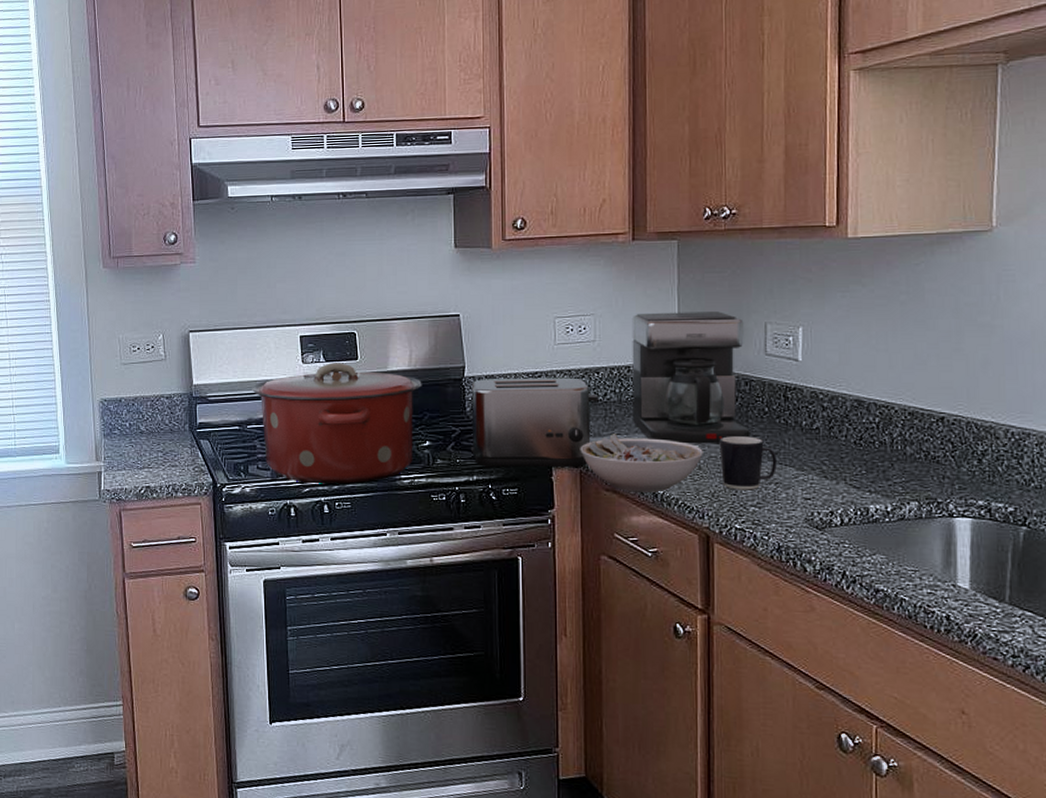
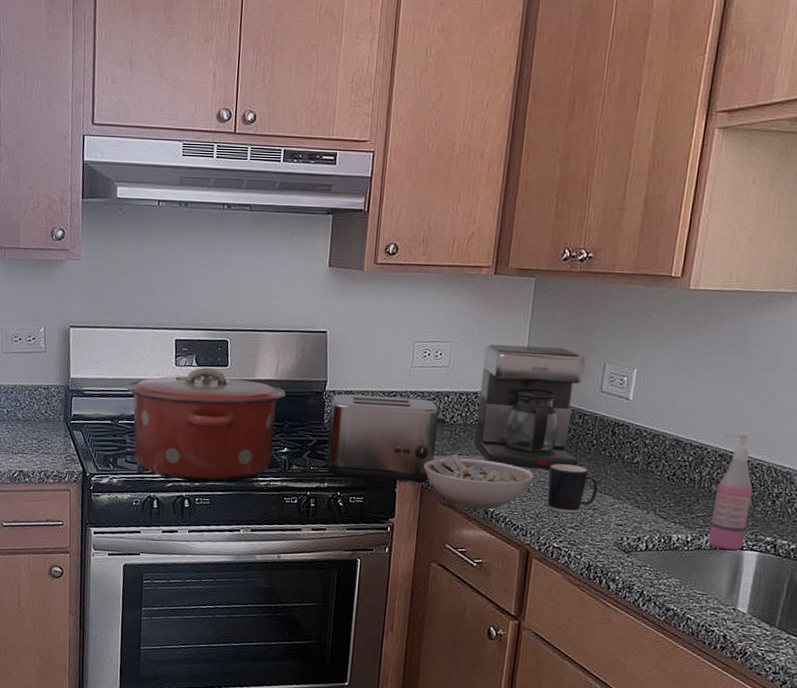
soap dispenser: none [911,387,954,519] -> present [708,432,753,551]

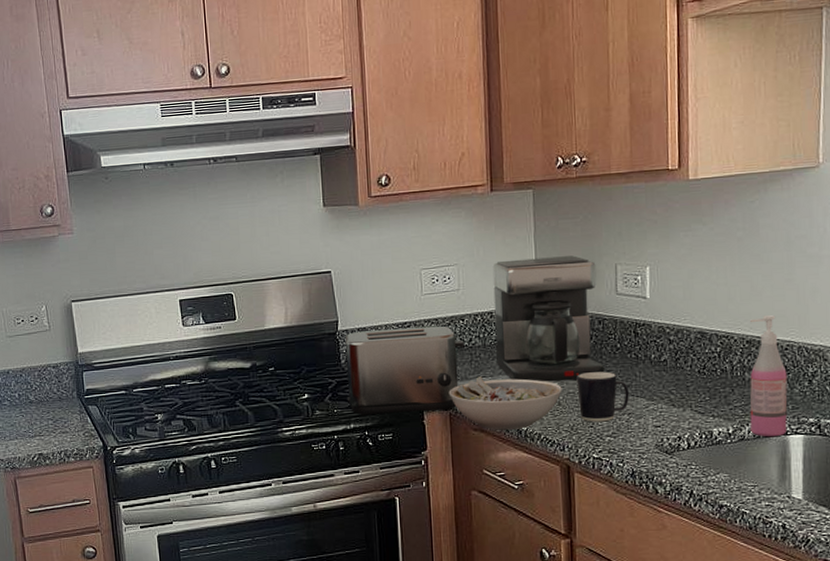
casserole: present [126,367,286,482] -> none [136,323,299,441]

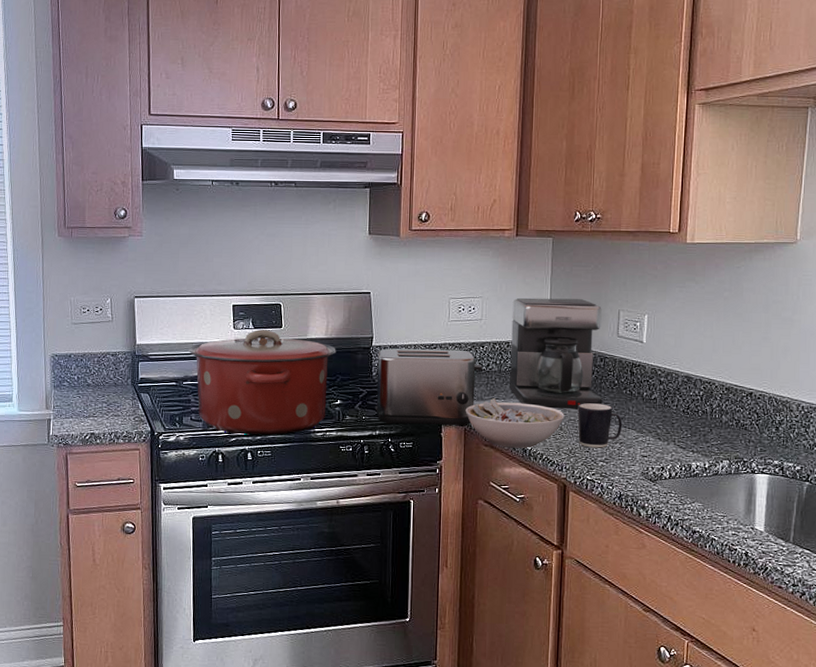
casserole: none [136,323,299,441] -> present [189,329,336,436]
soap dispenser: present [749,315,788,437] -> none [724,367,758,475]

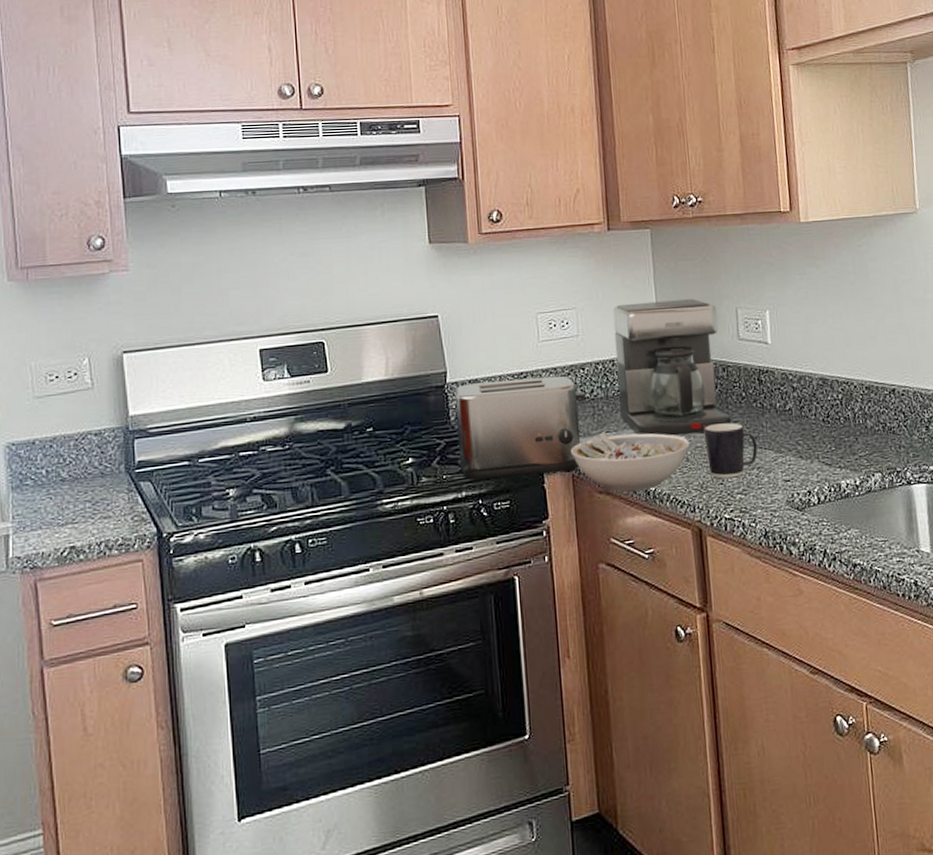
casserole: present [189,329,336,436] -> none [203,377,401,521]

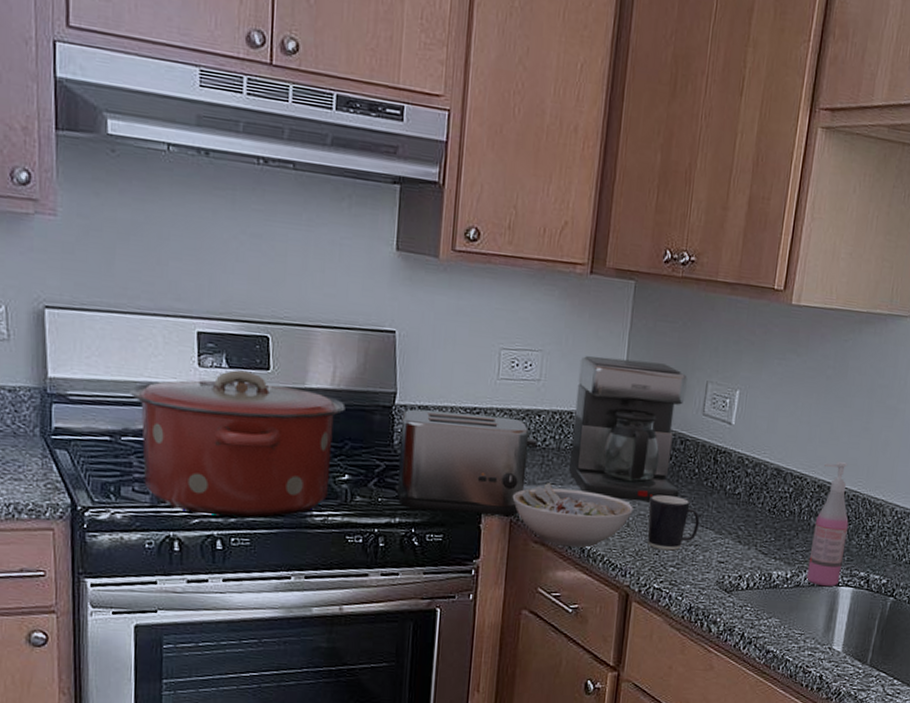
casserole: none [203,377,401,521] -> present [130,370,346,518]
soap dispenser: none [866,360,911,488] -> present [806,462,849,587]

